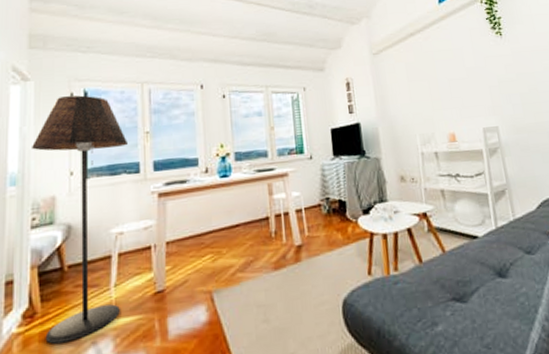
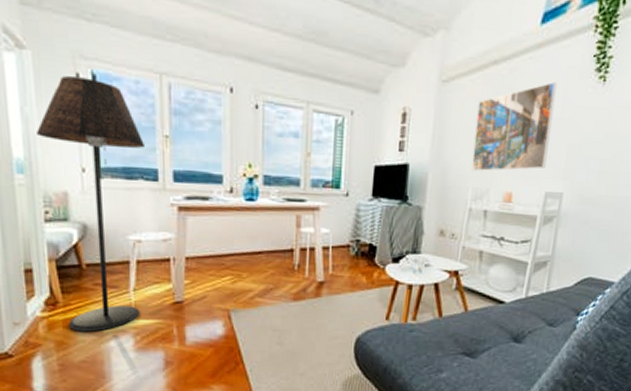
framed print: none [406,42,476,121] -> present [471,82,558,172]

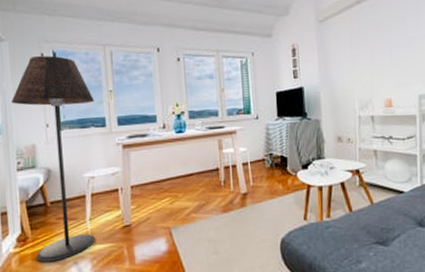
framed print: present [471,82,558,172] -> none [350,10,414,87]

